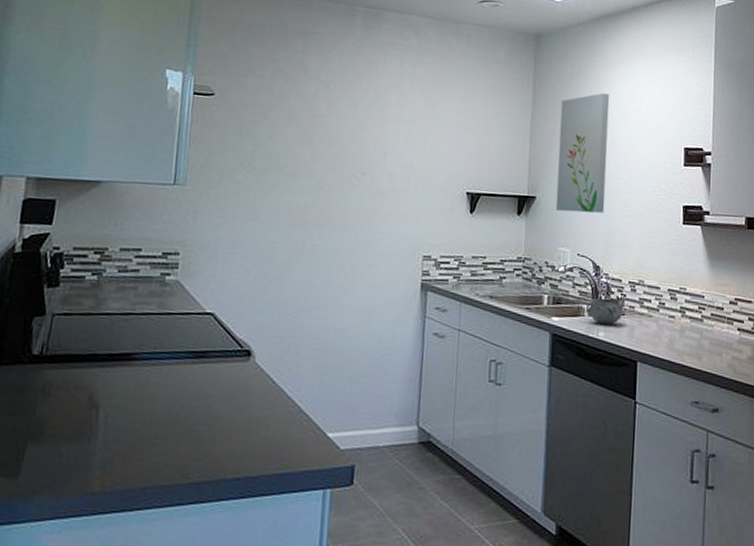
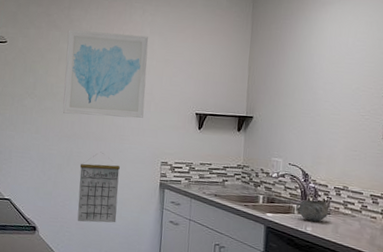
wall art: none [292,81,408,200] -> present [63,29,149,119]
calendar: none [310,244,369,341] -> present [77,151,120,223]
wall art: present [555,93,610,213] -> none [270,30,319,131]

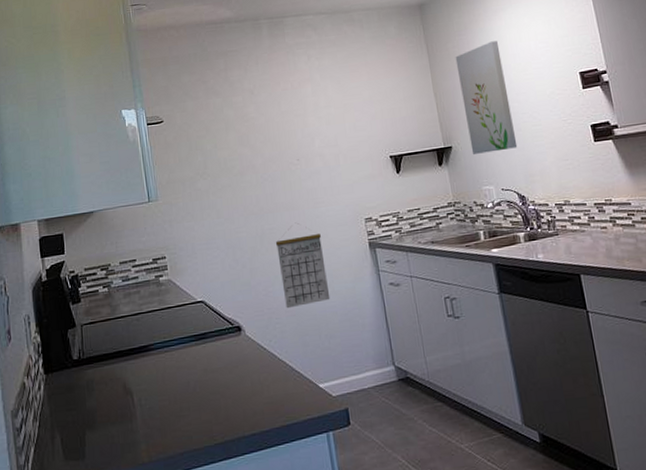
wall art: present [63,29,149,119] -> none [229,83,334,188]
wall art: none [270,30,319,131] -> present [455,41,518,154]
decorative bowl: present [296,200,329,222] -> none [520,222,557,247]

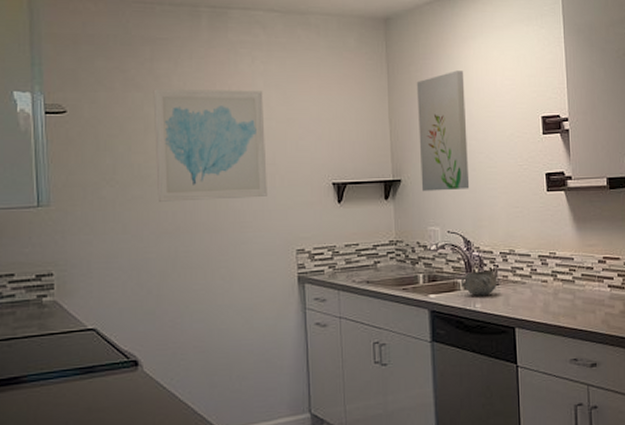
wall art: none [229,83,334,188] -> present [153,89,267,202]
calendar: present [275,222,331,309] -> none [190,247,247,344]
decorative bowl: none [520,222,557,247] -> present [461,270,498,296]

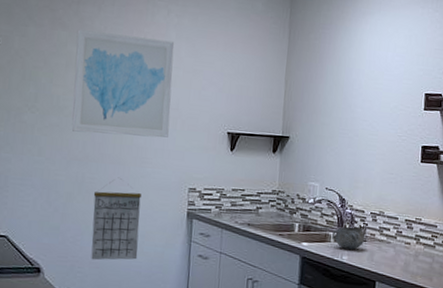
calendar: none [190,247,247,344] -> present [91,177,141,260]
wall art: present [416,70,470,191] -> none [307,42,359,152]

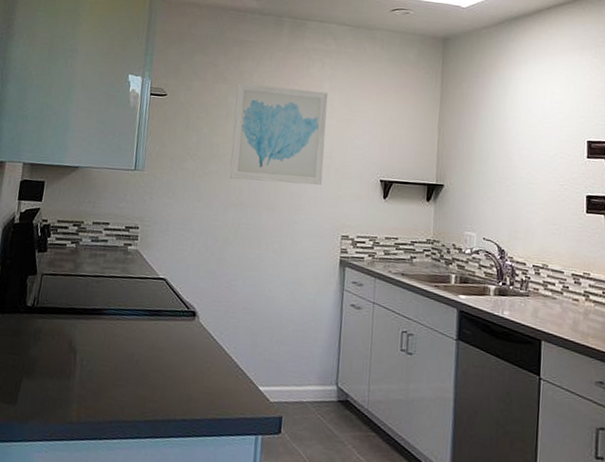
calendar: present [91,177,141,260] -> none [244,223,295,307]
decorative bowl: present [332,226,365,250] -> none [491,279,528,305]

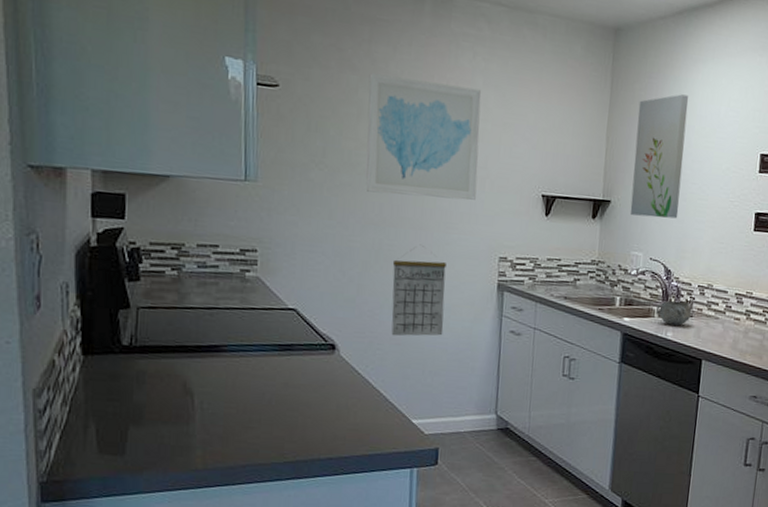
calendar: none [244,223,295,307] -> present [391,244,446,336]
wall art: none [462,90,514,201] -> present [630,94,689,219]
decorative bowl: none [491,279,528,305] -> present [656,300,692,326]

